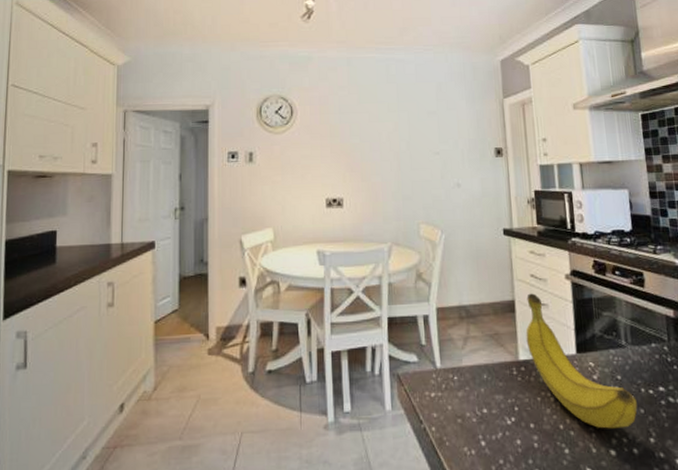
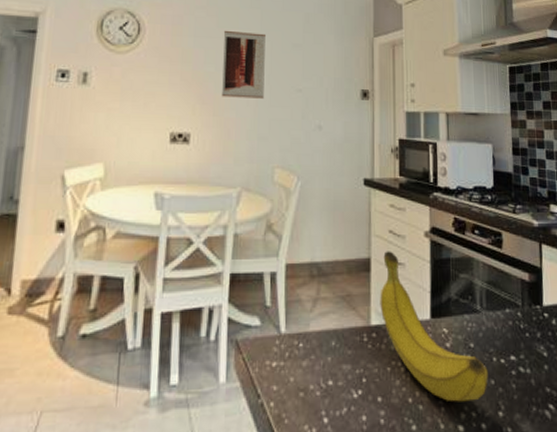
wall art: none [364,105,405,165] -> present [221,30,266,99]

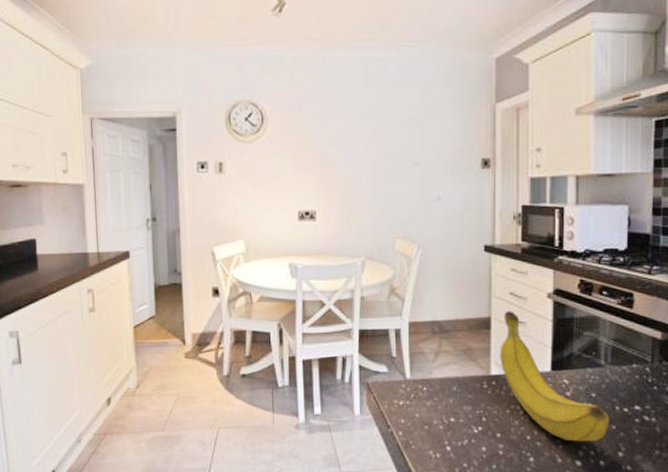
wall art: present [221,30,266,99] -> none [340,111,382,176]

